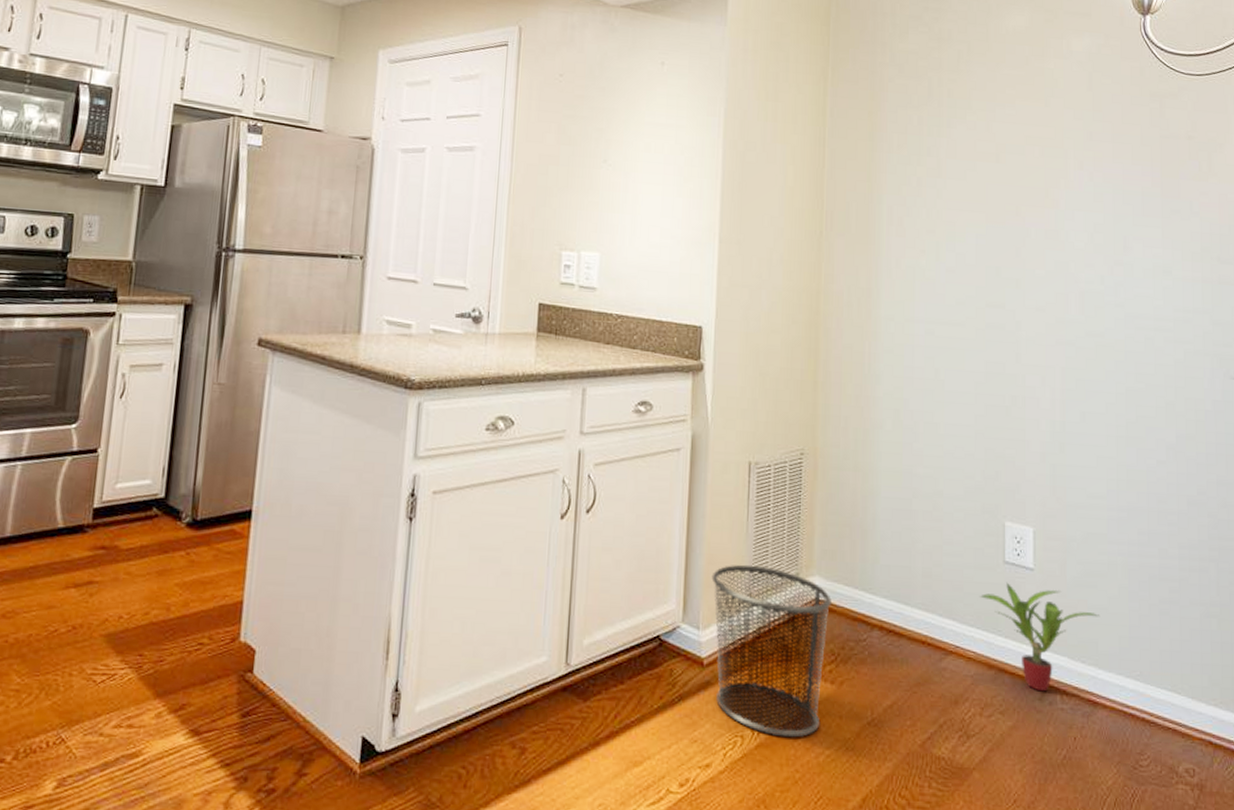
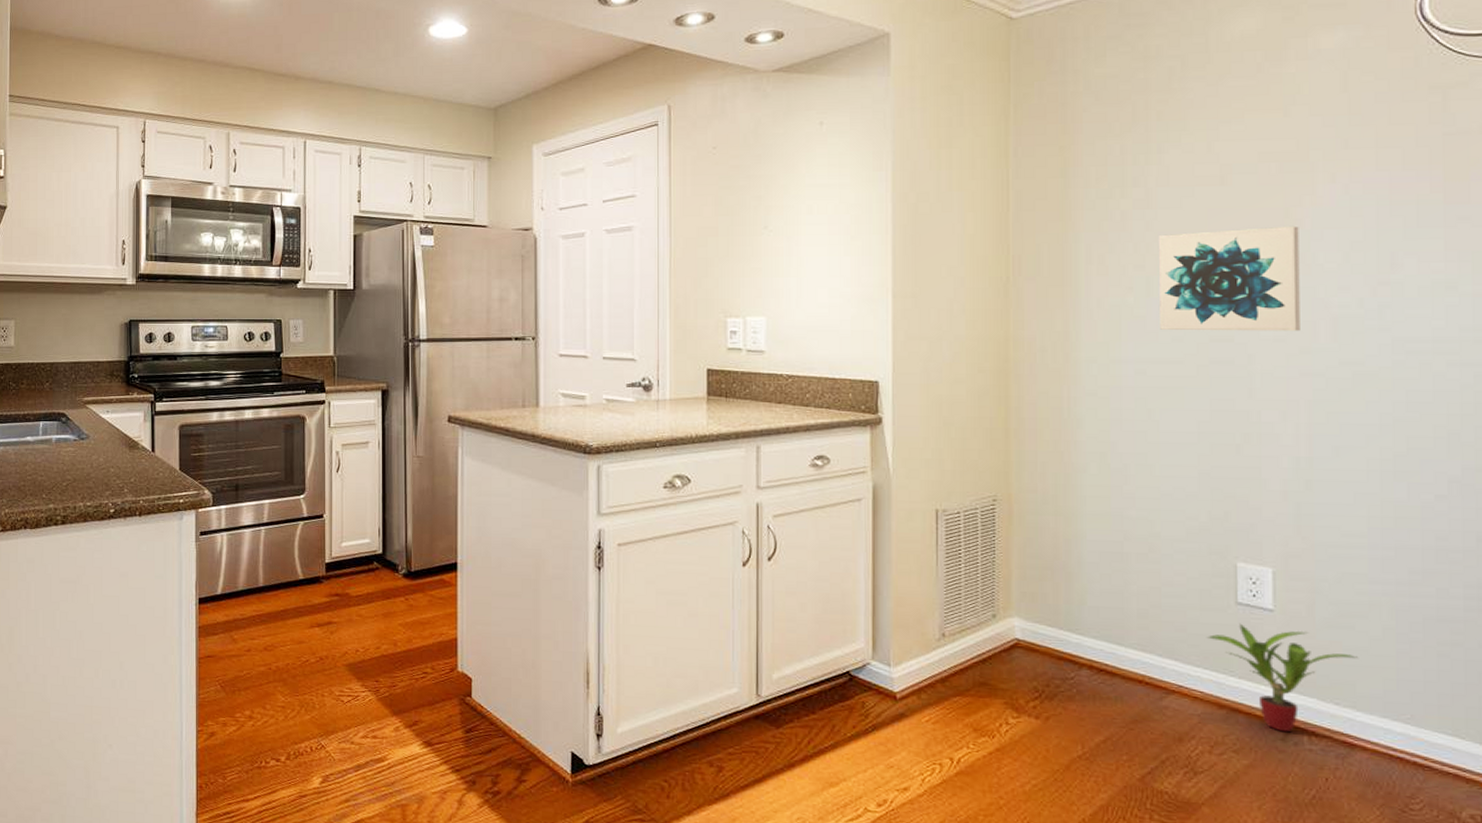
waste bin: present [711,564,832,738] -> none [901,606,1033,768]
wall art: none [947,203,1056,303] -> present [1159,226,1300,332]

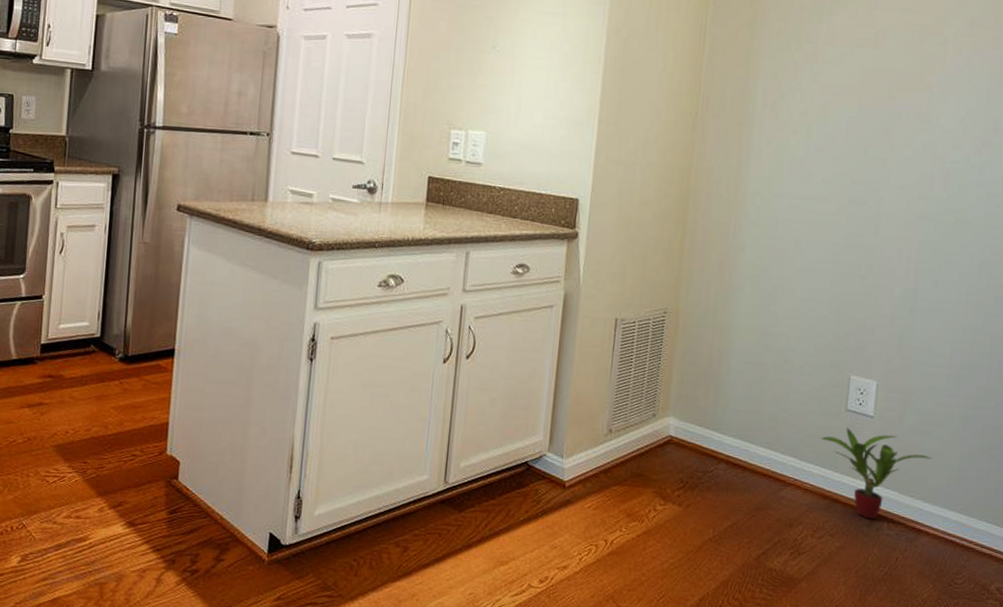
wall art: present [1159,226,1300,332] -> none [814,87,930,181]

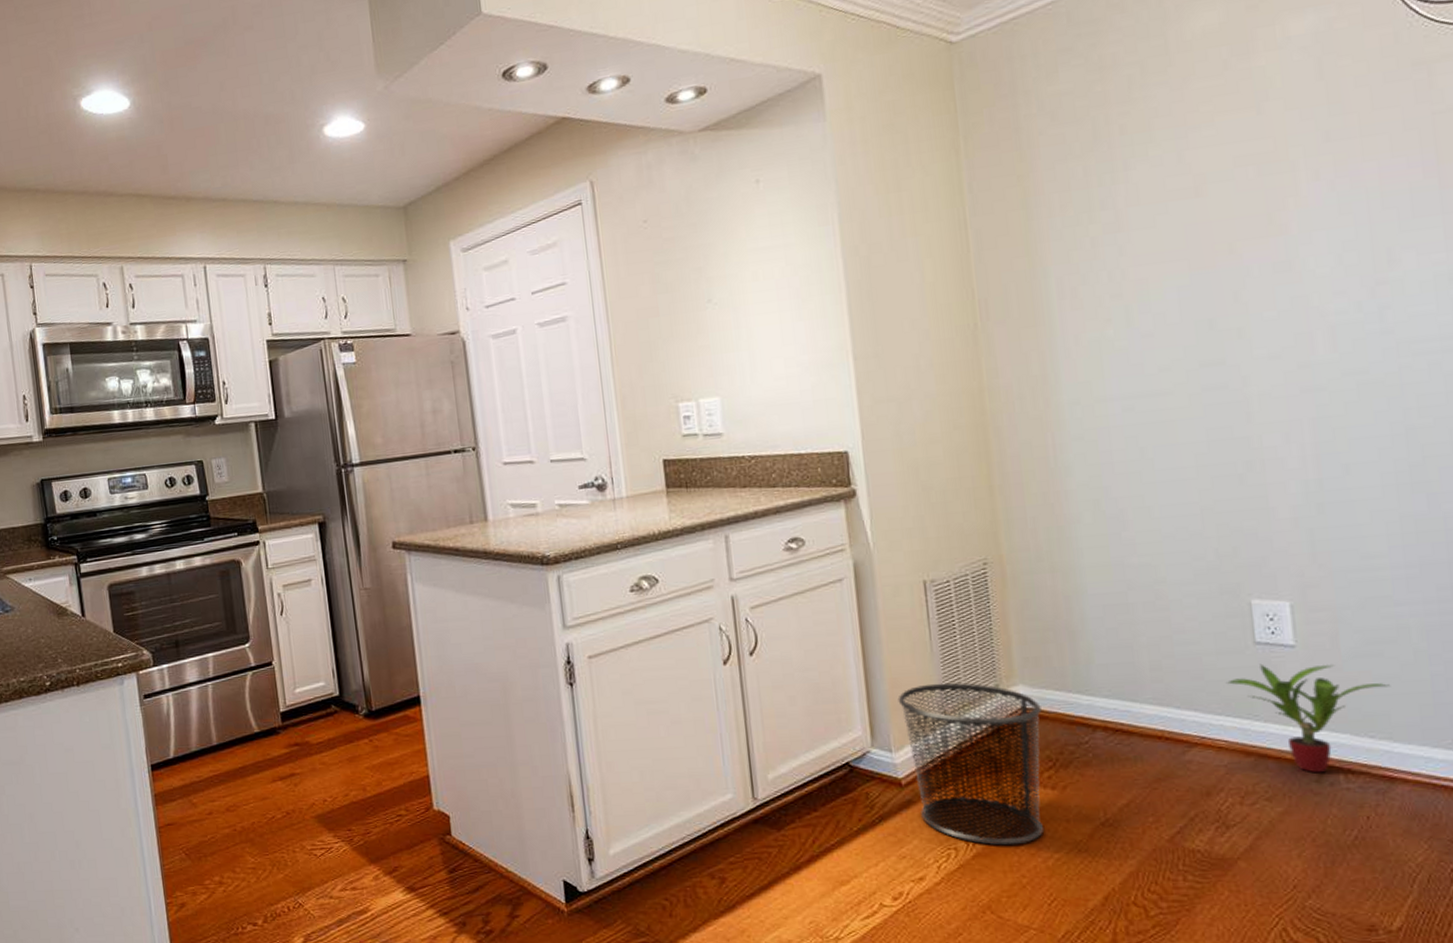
waste bin: none [575,405,684,549] -> present [898,682,1043,846]

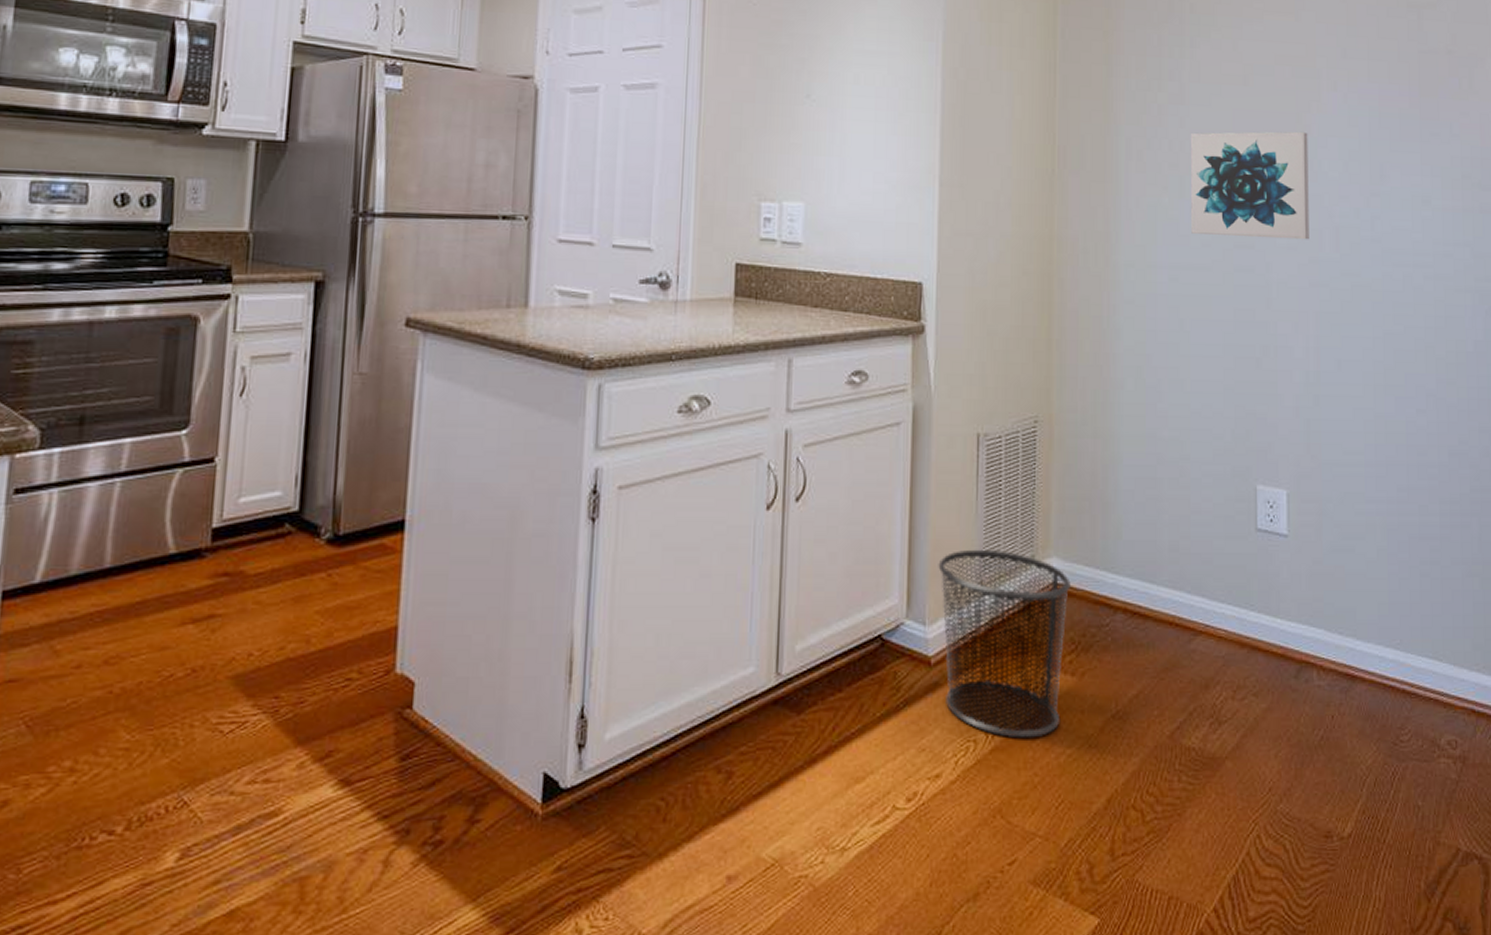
wall art: none [1134,231,1296,361] -> present [1191,131,1309,240]
potted plant: present [1225,663,1390,773] -> none [1230,551,1357,669]

